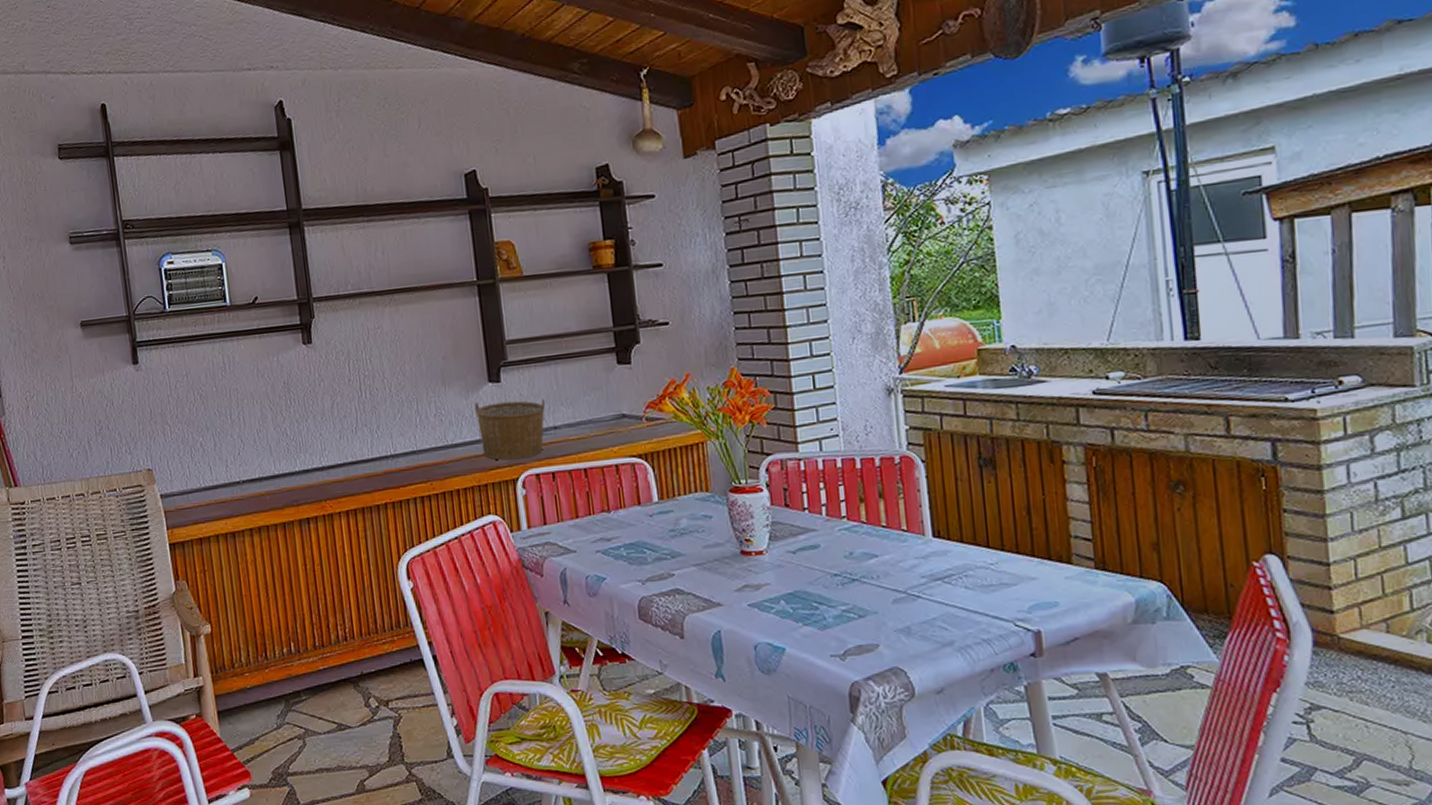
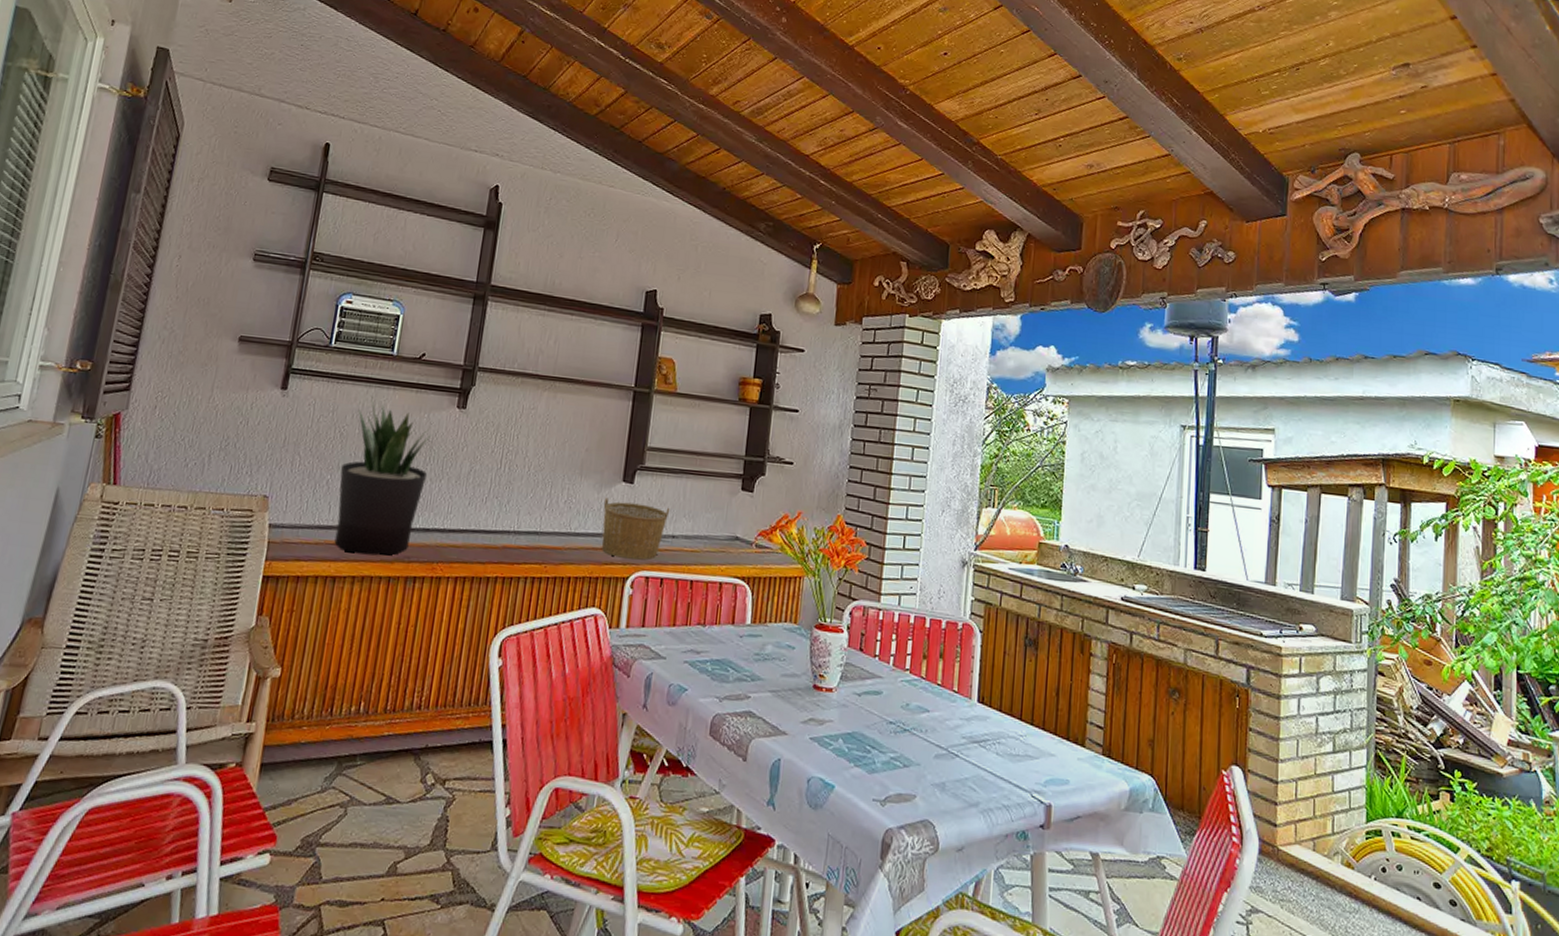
planter: none [209,352,294,508] -> present [334,397,432,556]

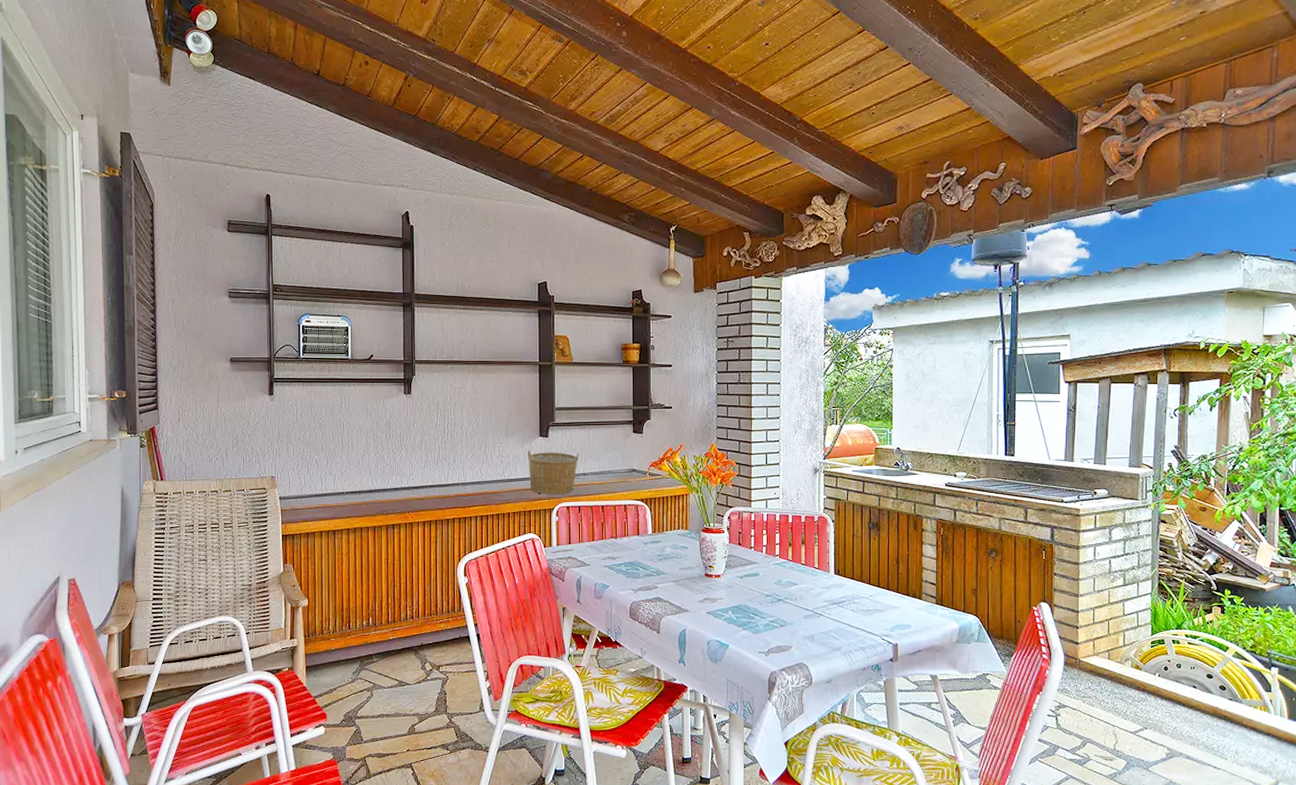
planter: present [334,397,432,556] -> none [324,393,390,512]

